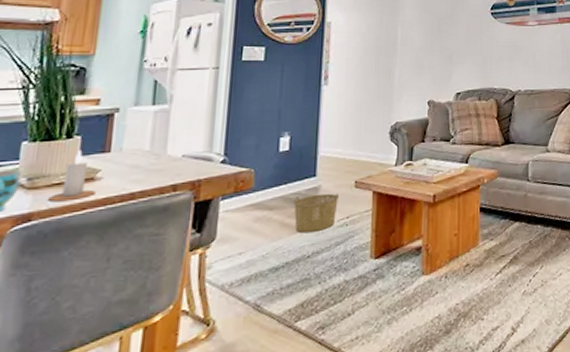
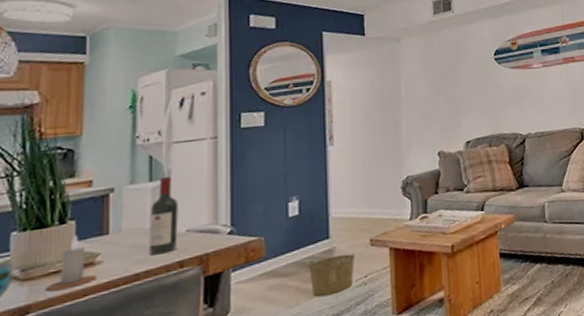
wine bottle: none [146,102,177,177] -> present [149,177,178,256]

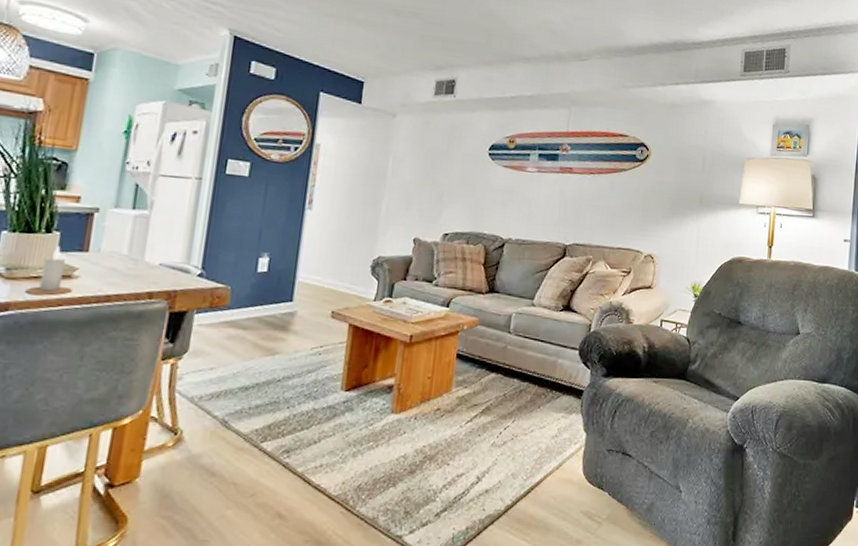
wine bottle: present [149,177,178,256] -> none [122,208,156,282]
basket: present [309,254,355,297] -> none [267,319,314,358]

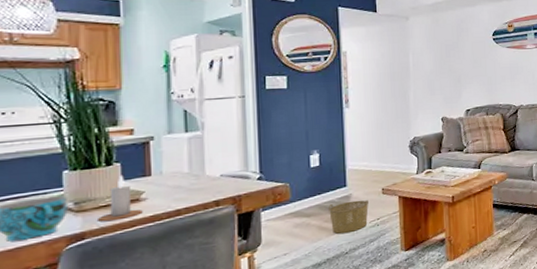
basket: none [267,319,314,358] -> present [329,200,369,235]

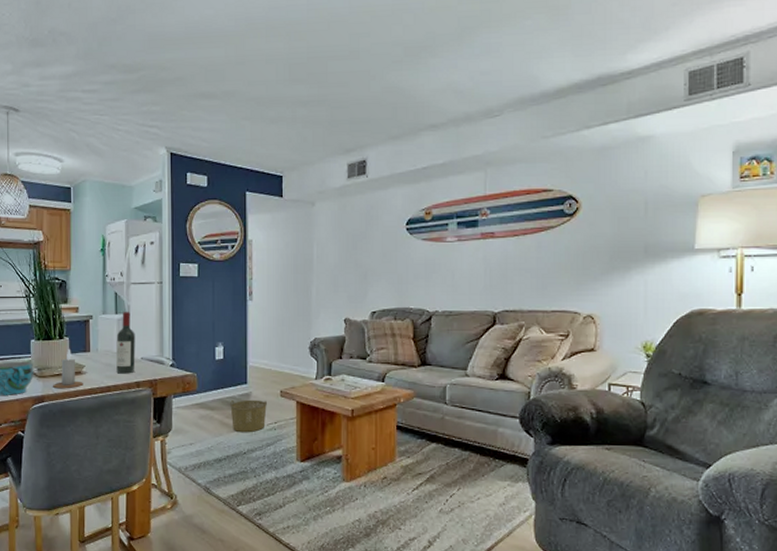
wine bottle: none [187,129,213,195] -> present [116,312,136,374]

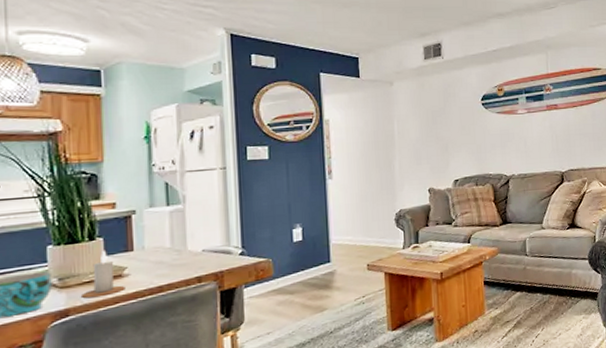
wine bottle: present [116,312,136,374] -> none [168,202,195,271]
basket: present [230,399,267,433] -> none [312,276,354,313]

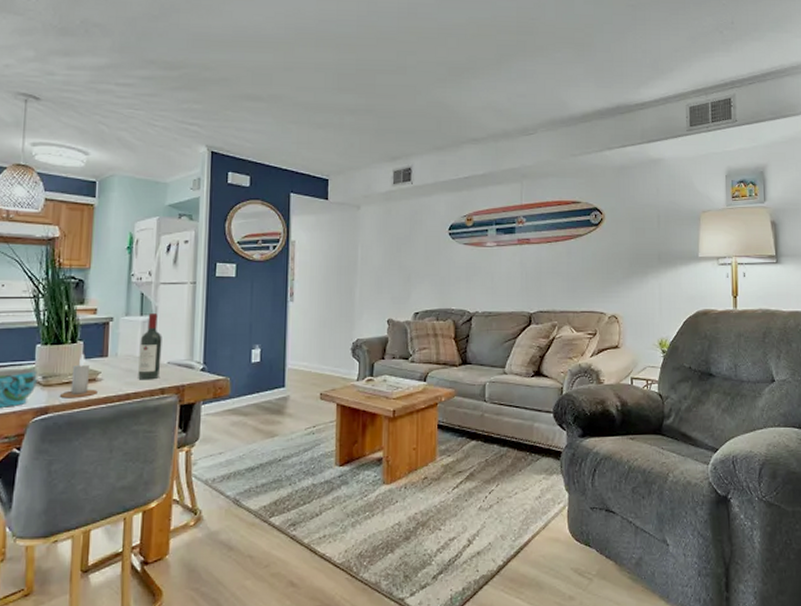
wine bottle: none [168,202,195,271] -> present [138,313,162,380]

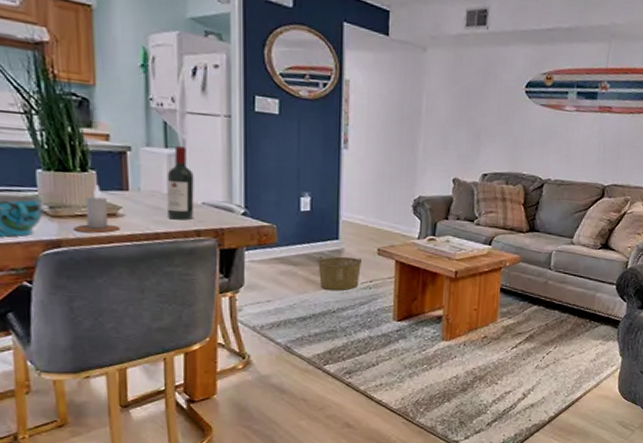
basket: none [266,403,305,439] -> present [318,256,362,291]

